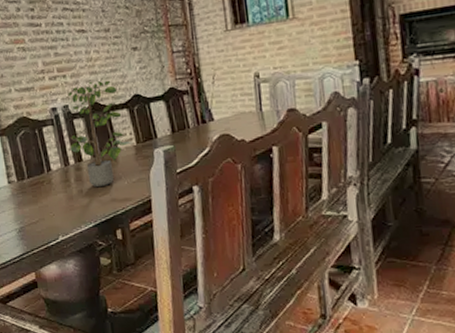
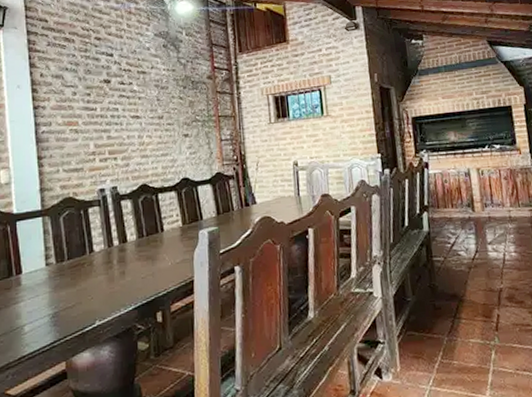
potted plant: present [67,79,133,187] -> none [115,163,179,268]

